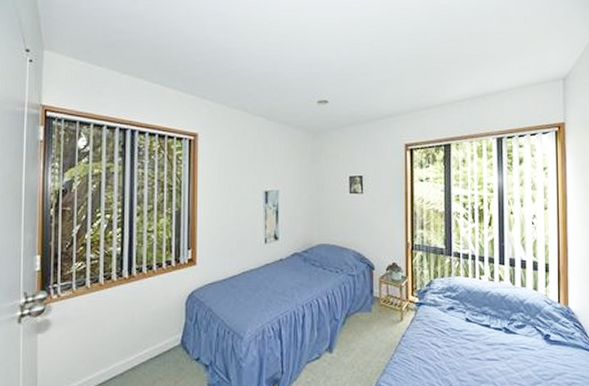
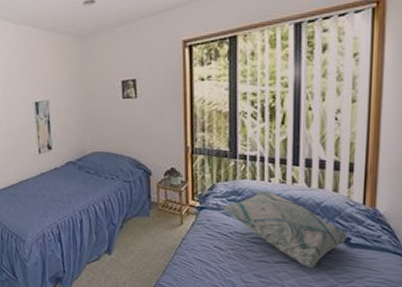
decorative pillow: none [438,288,548,366] -> present [221,190,348,269]

